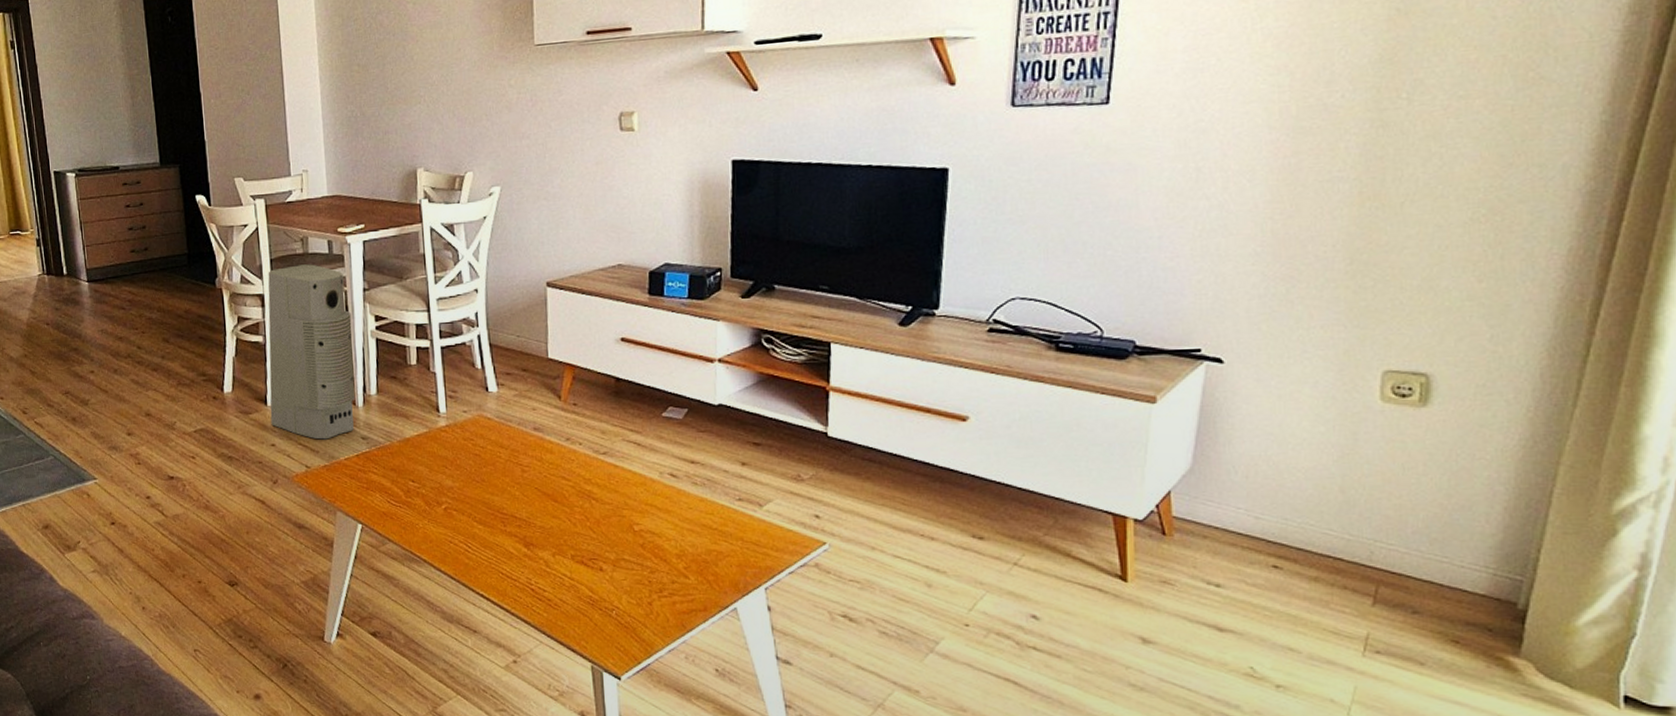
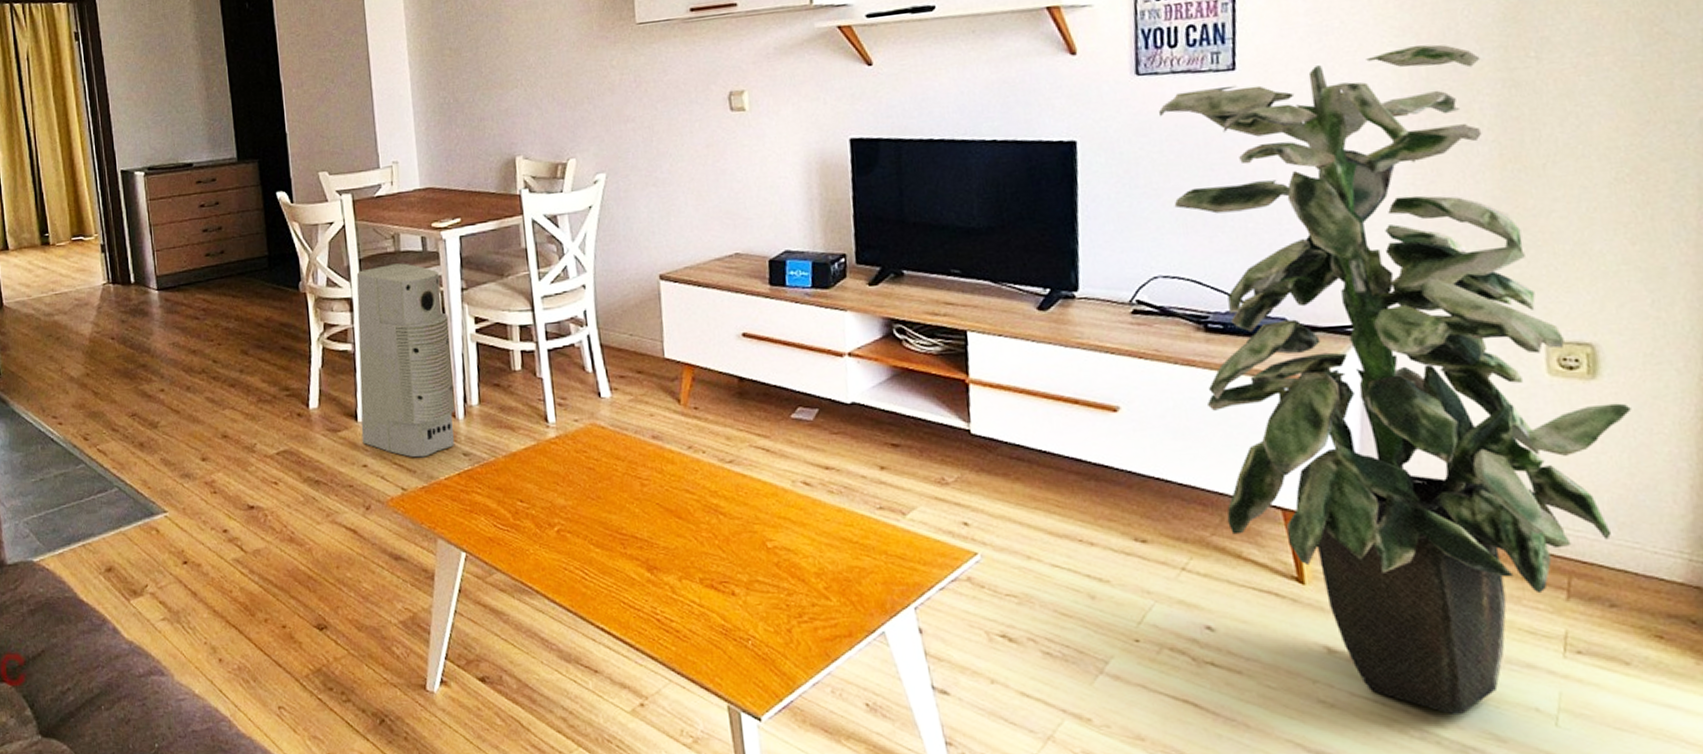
indoor plant: none [1031,83,1457,703] -> present [1159,44,1632,716]

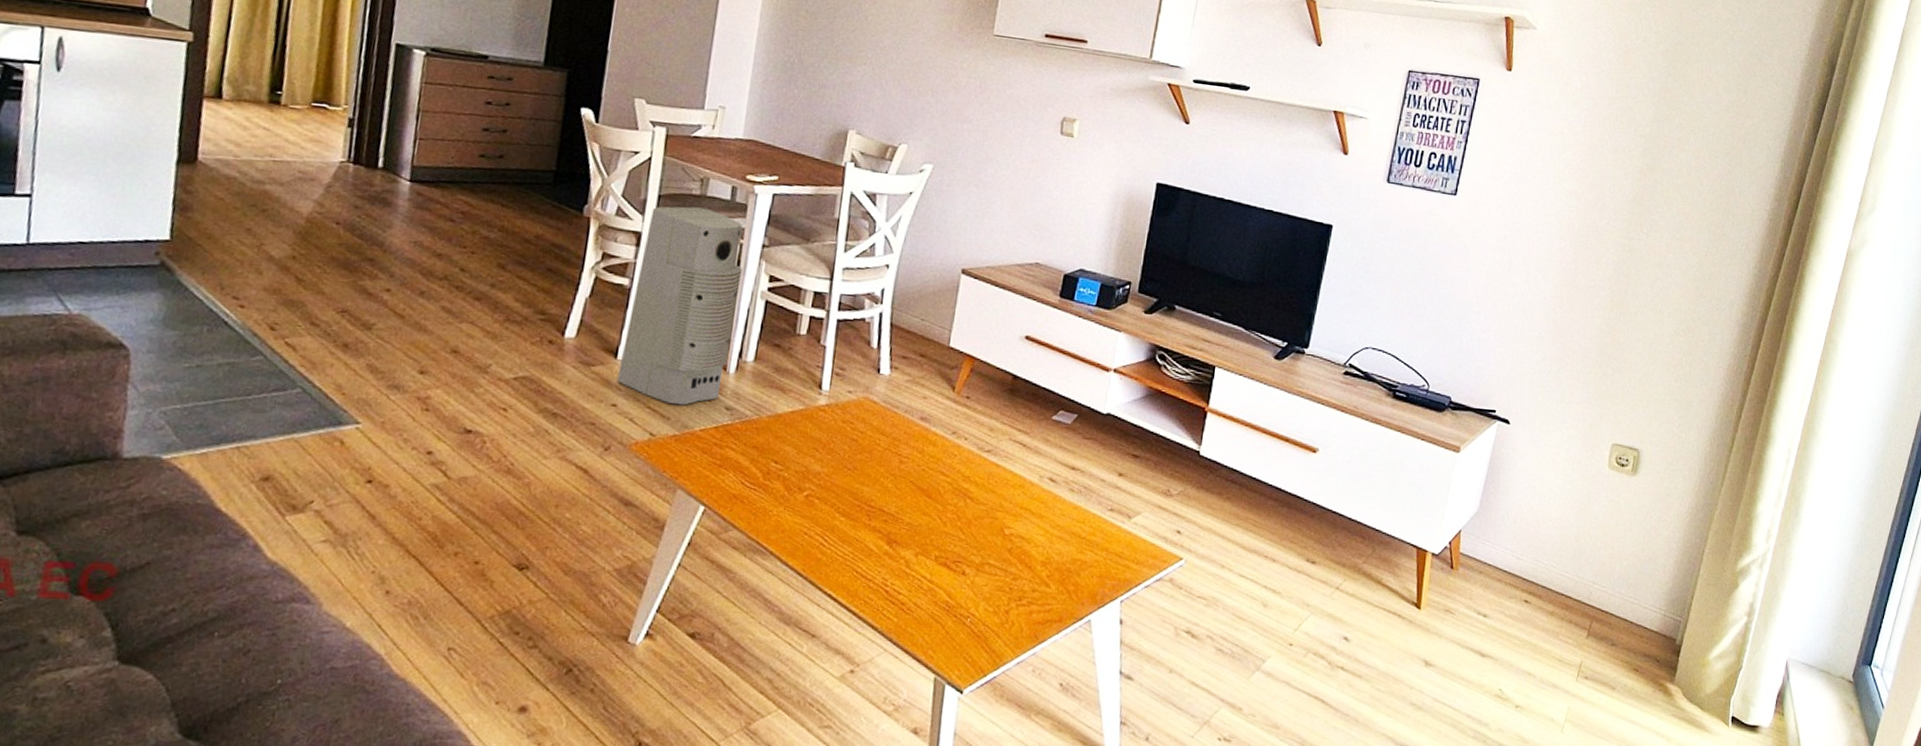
indoor plant: present [1159,44,1632,716] -> none [1377,203,1652,721]

